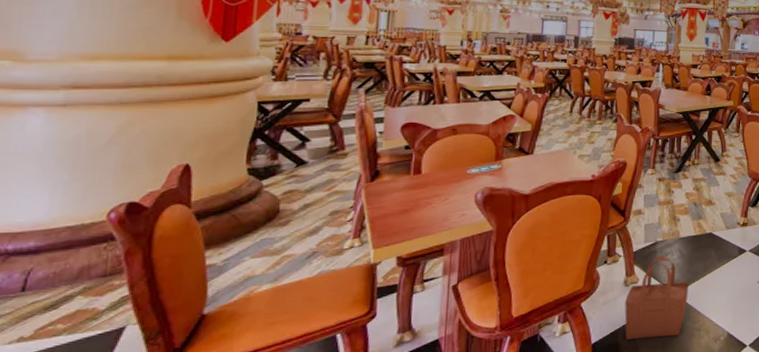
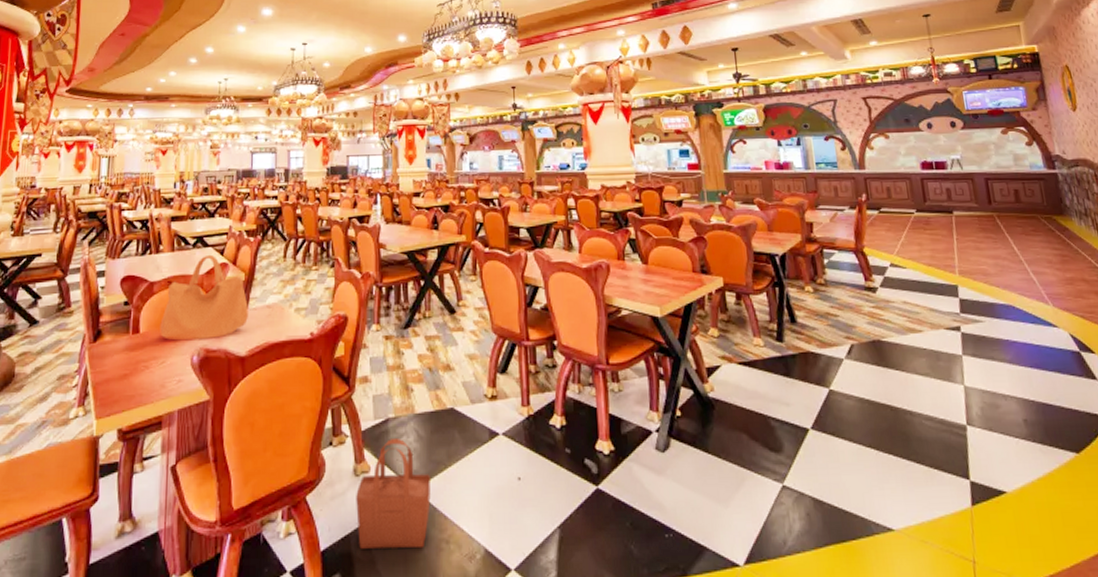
handbag: none [443,107,534,181] -> present [160,254,248,341]

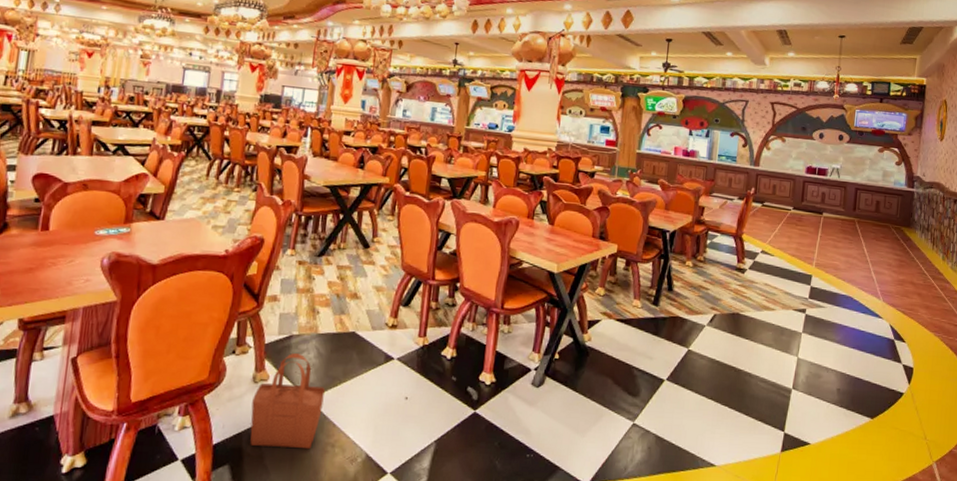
handbag: present [160,254,248,341] -> none [70,163,165,245]

